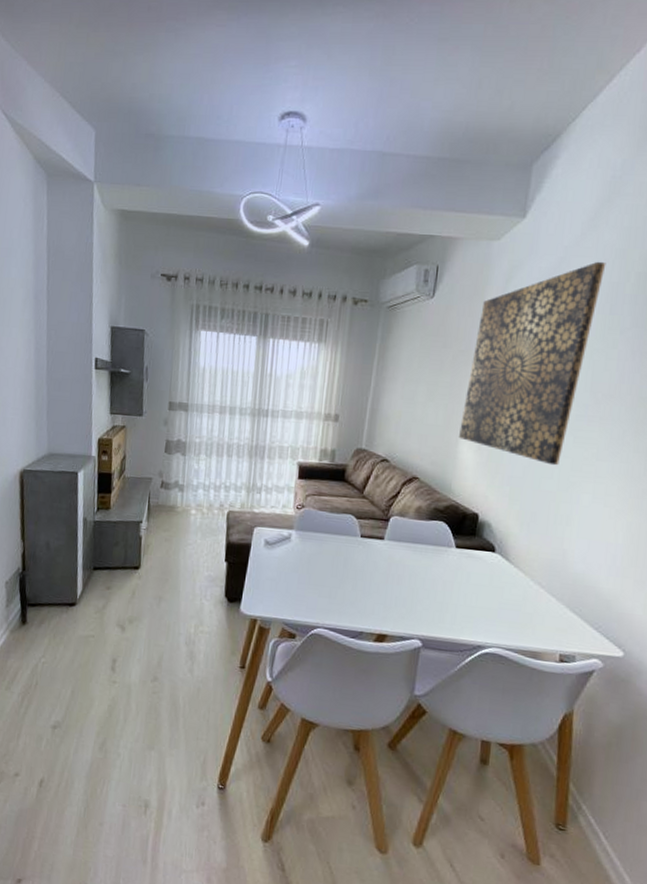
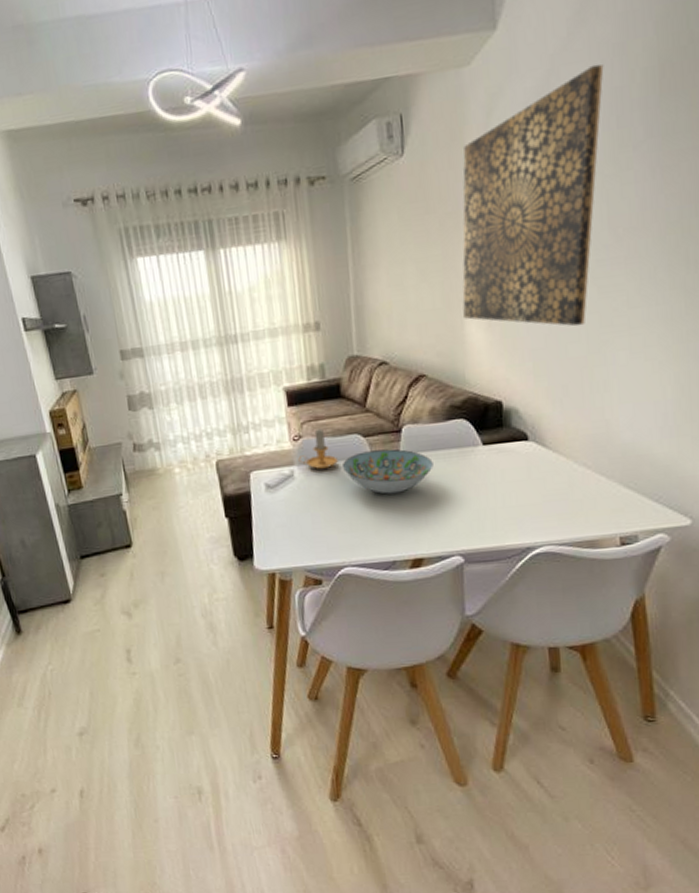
candle: none [297,503,331,538] -> present [298,428,338,469]
decorative bowl: none [333,531,411,573] -> present [342,448,433,494]

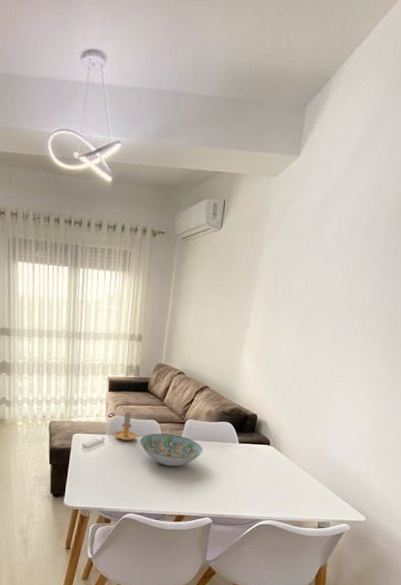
wall art: present [462,63,604,327] -> none [242,195,365,373]

